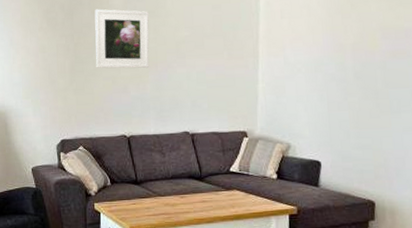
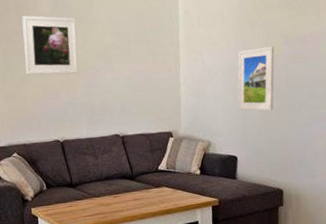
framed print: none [323,41,370,113] -> present [237,46,275,111]

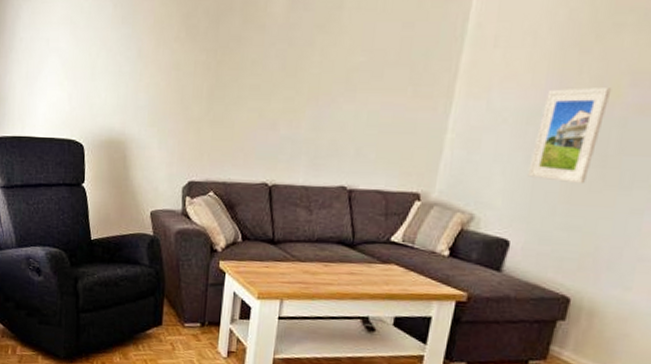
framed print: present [22,15,79,75] -> none [240,17,317,101]

